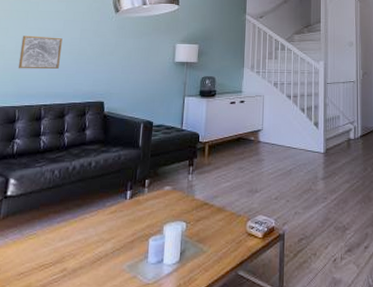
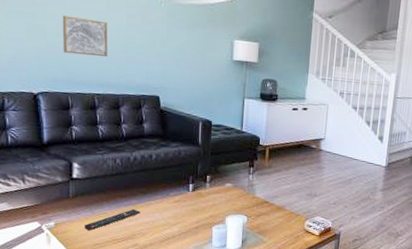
remote control: none [10,225,74,257] -> present [84,208,141,230]

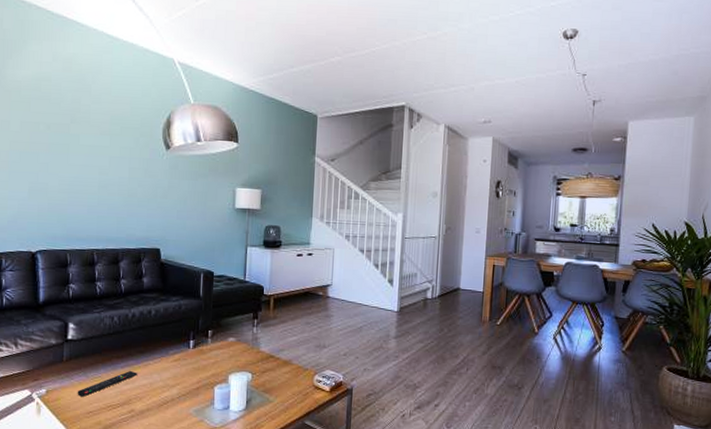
wall art: present [62,15,108,57] -> none [64,172,110,211]

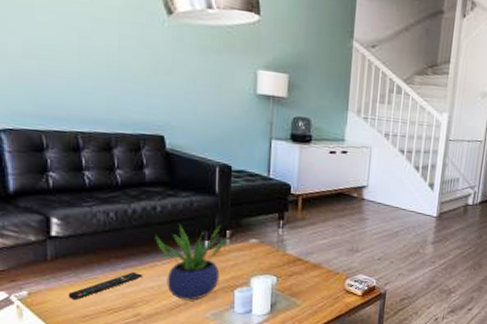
potted plant: none [149,326,210,397] -> present [155,224,228,300]

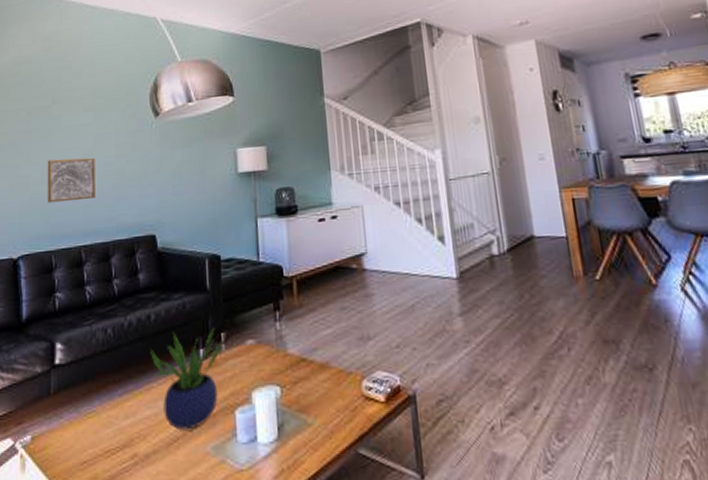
wall art: none [30,32,94,86] -> present [47,157,95,203]
remote control: present [68,271,143,300] -> none [68,398,139,441]

